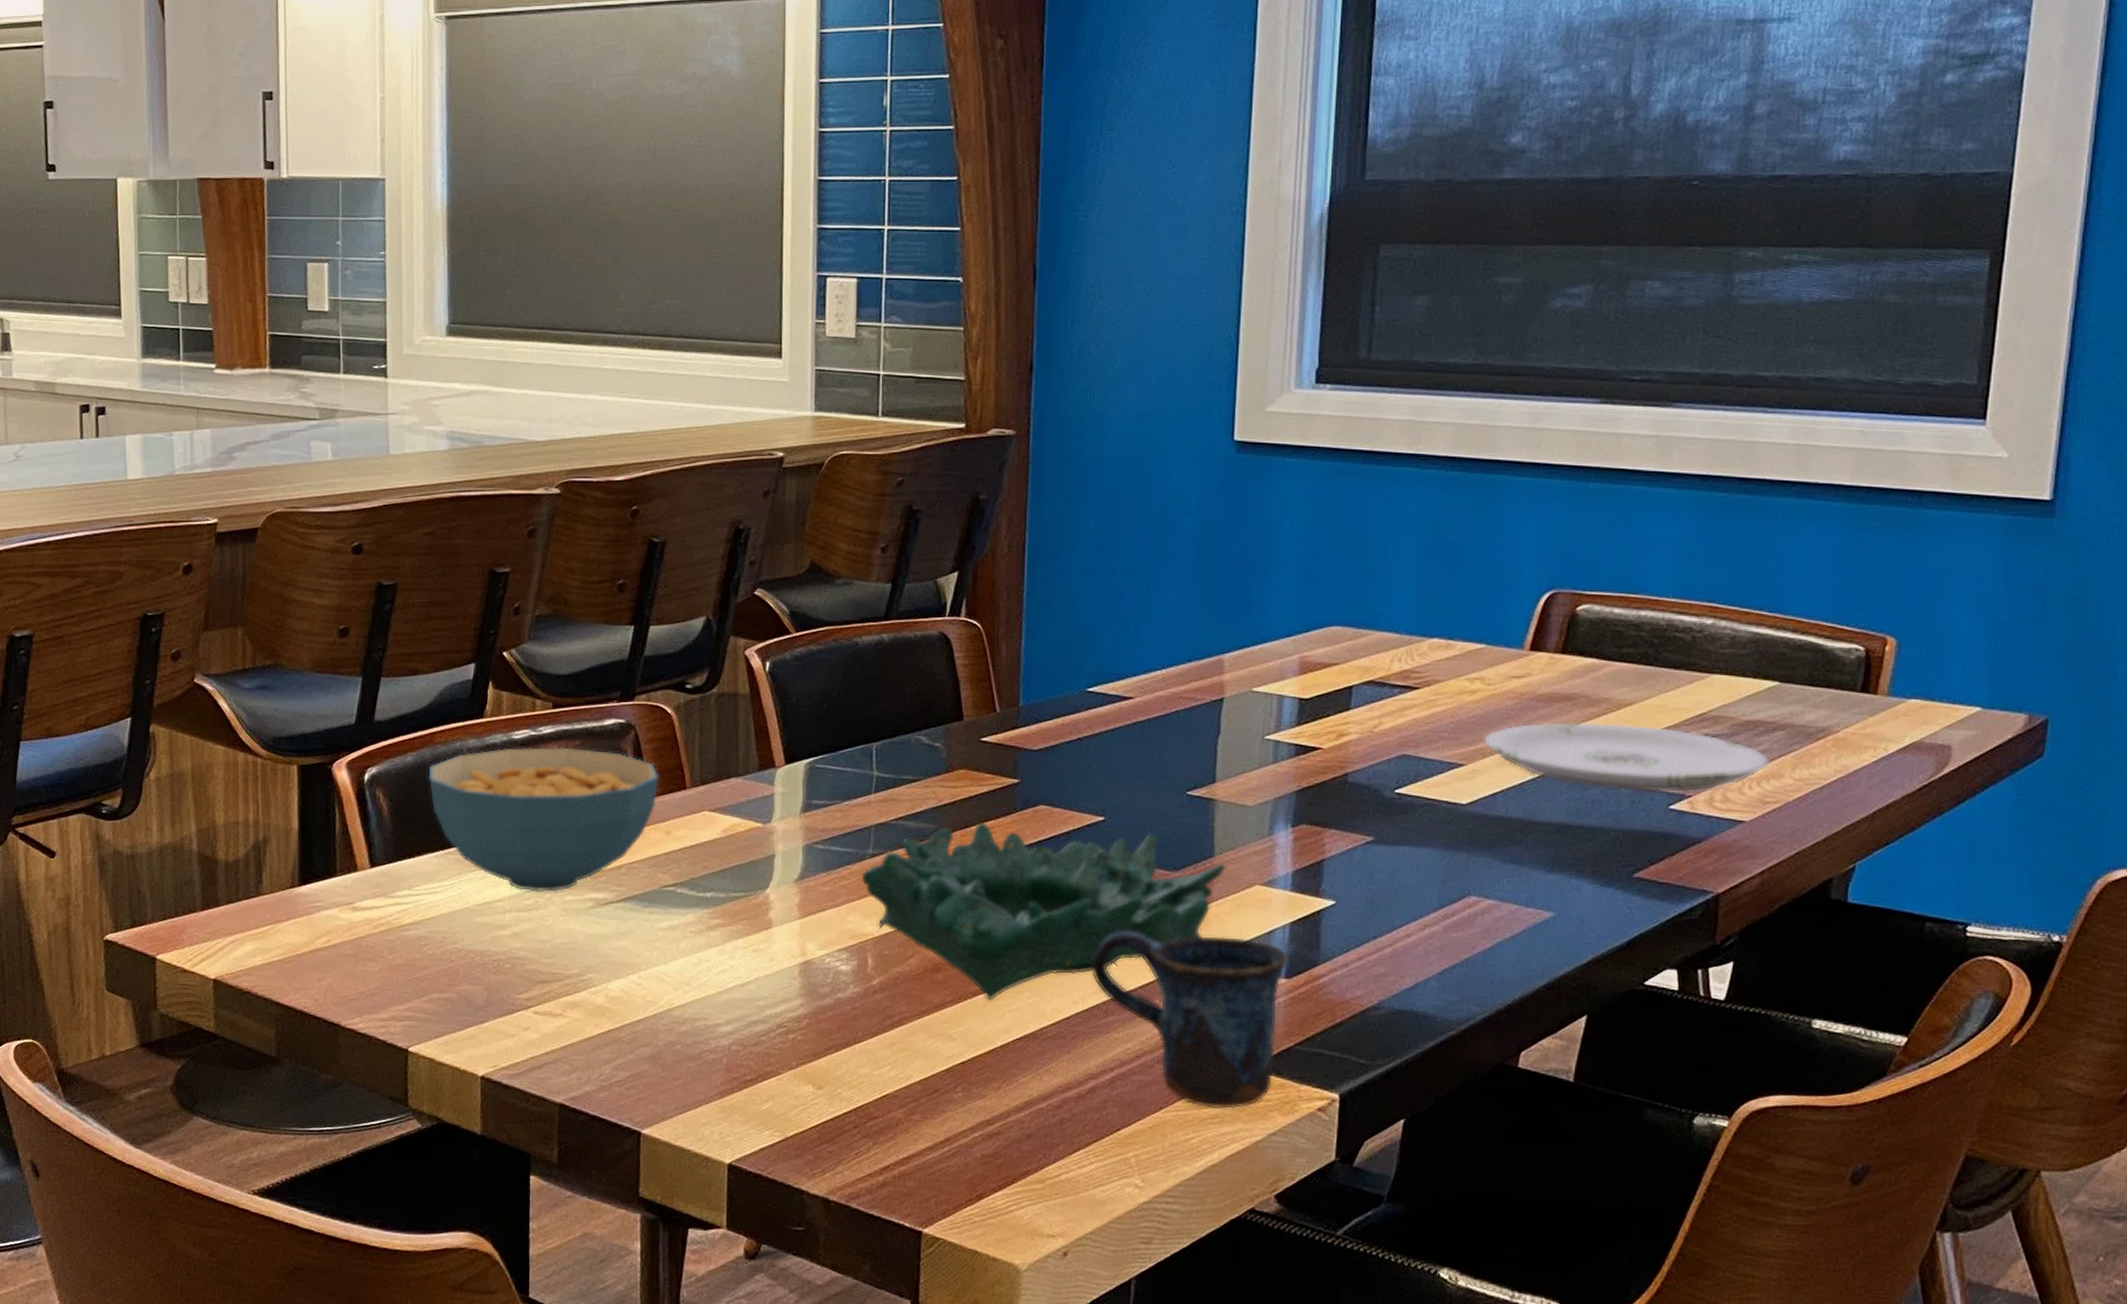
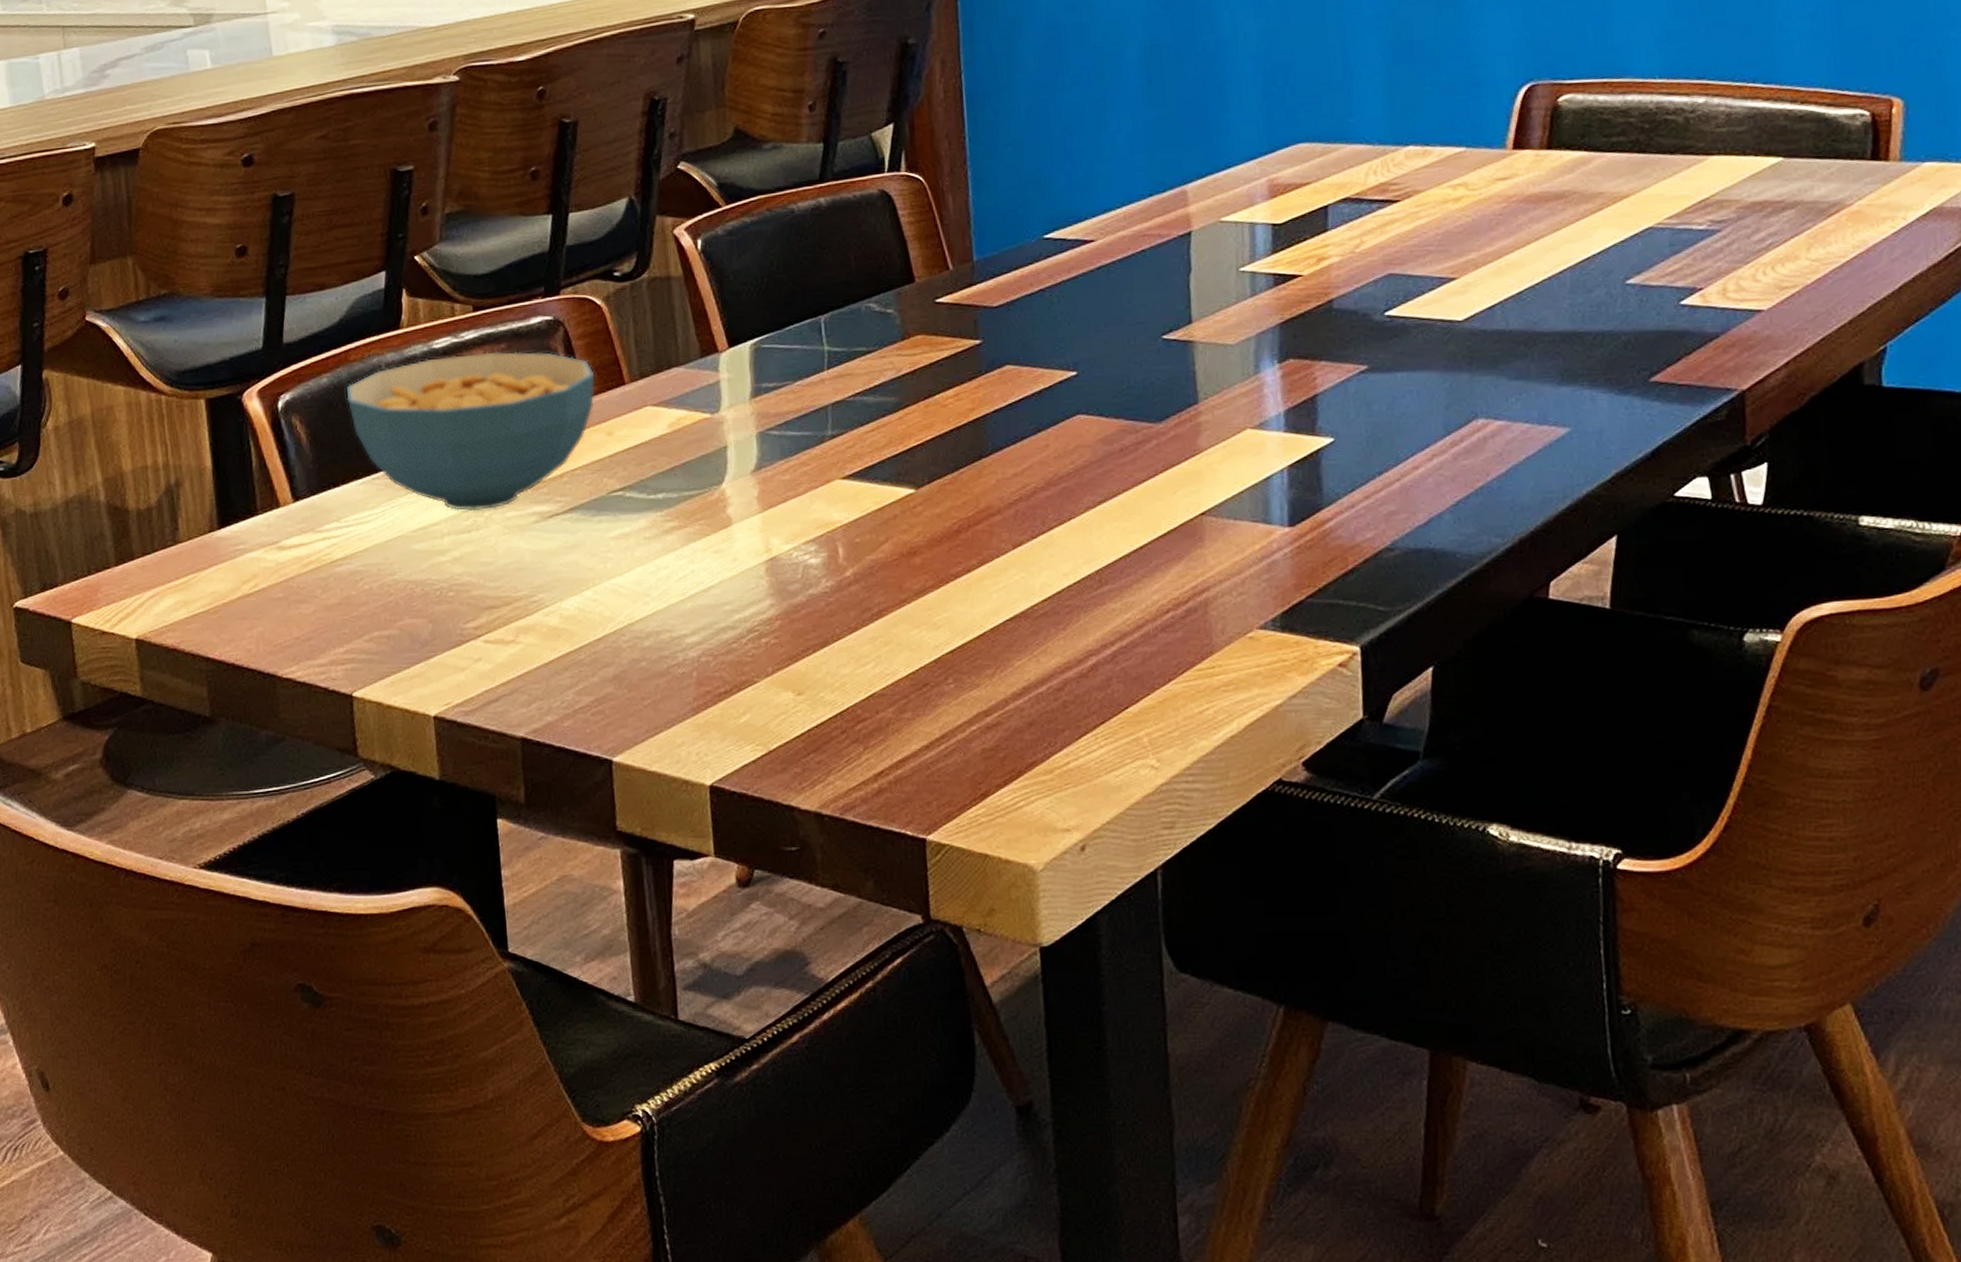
decorative bowl: present [861,821,1226,1000] -> none [822,384,1213,581]
mug: present [1092,929,1289,1109] -> none [1079,487,1291,675]
plate: present [1484,722,1770,793] -> none [1474,218,1783,290]

